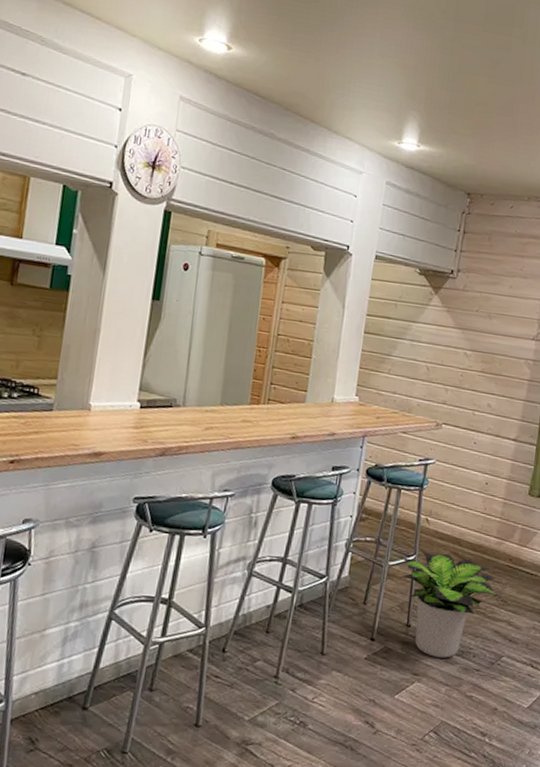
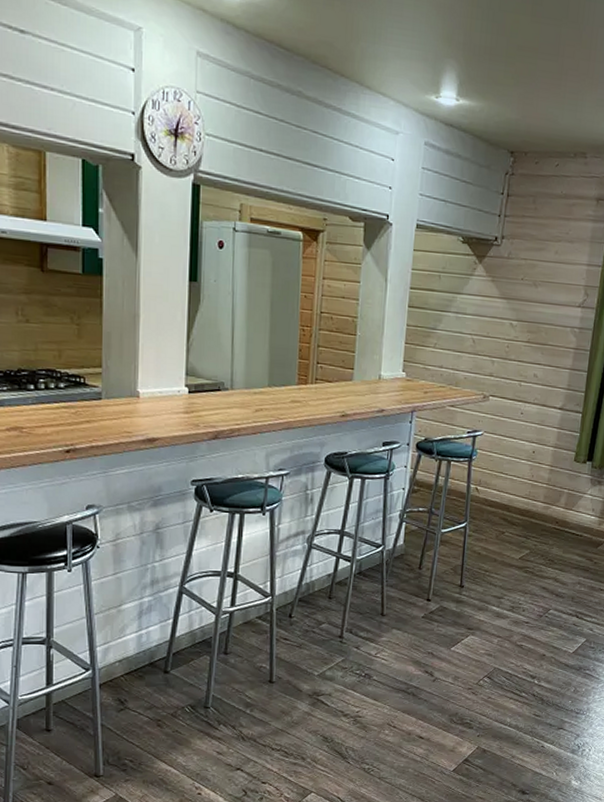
potted plant: present [399,551,504,658] -> none [452,518,551,613]

